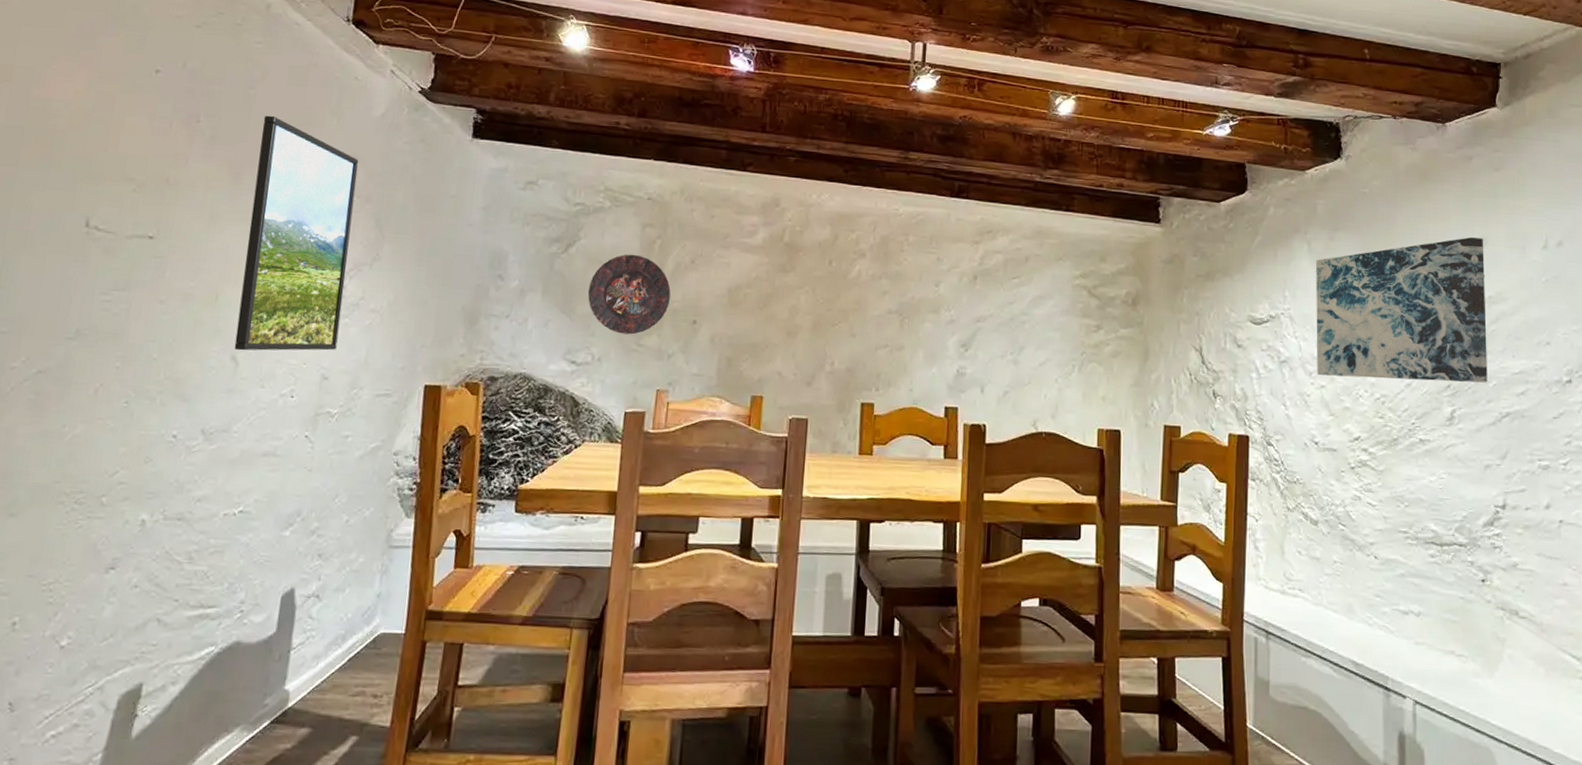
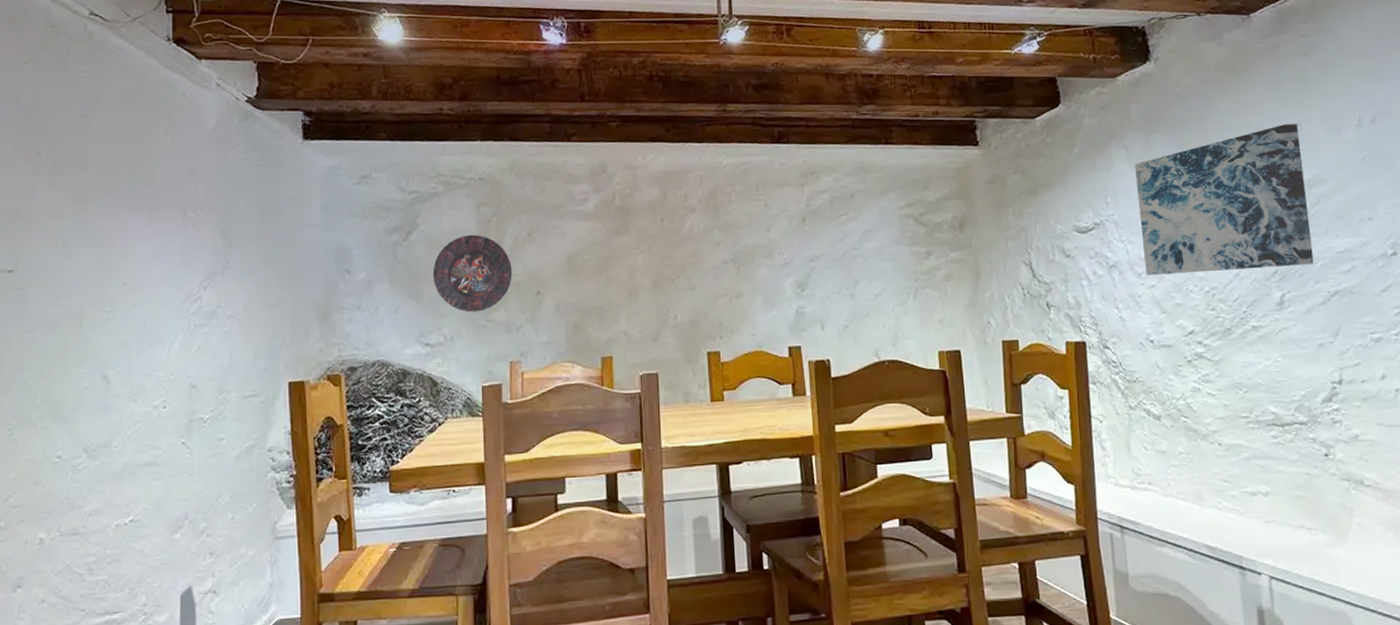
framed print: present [234,115,359,351] -> none [101,140,200,370]

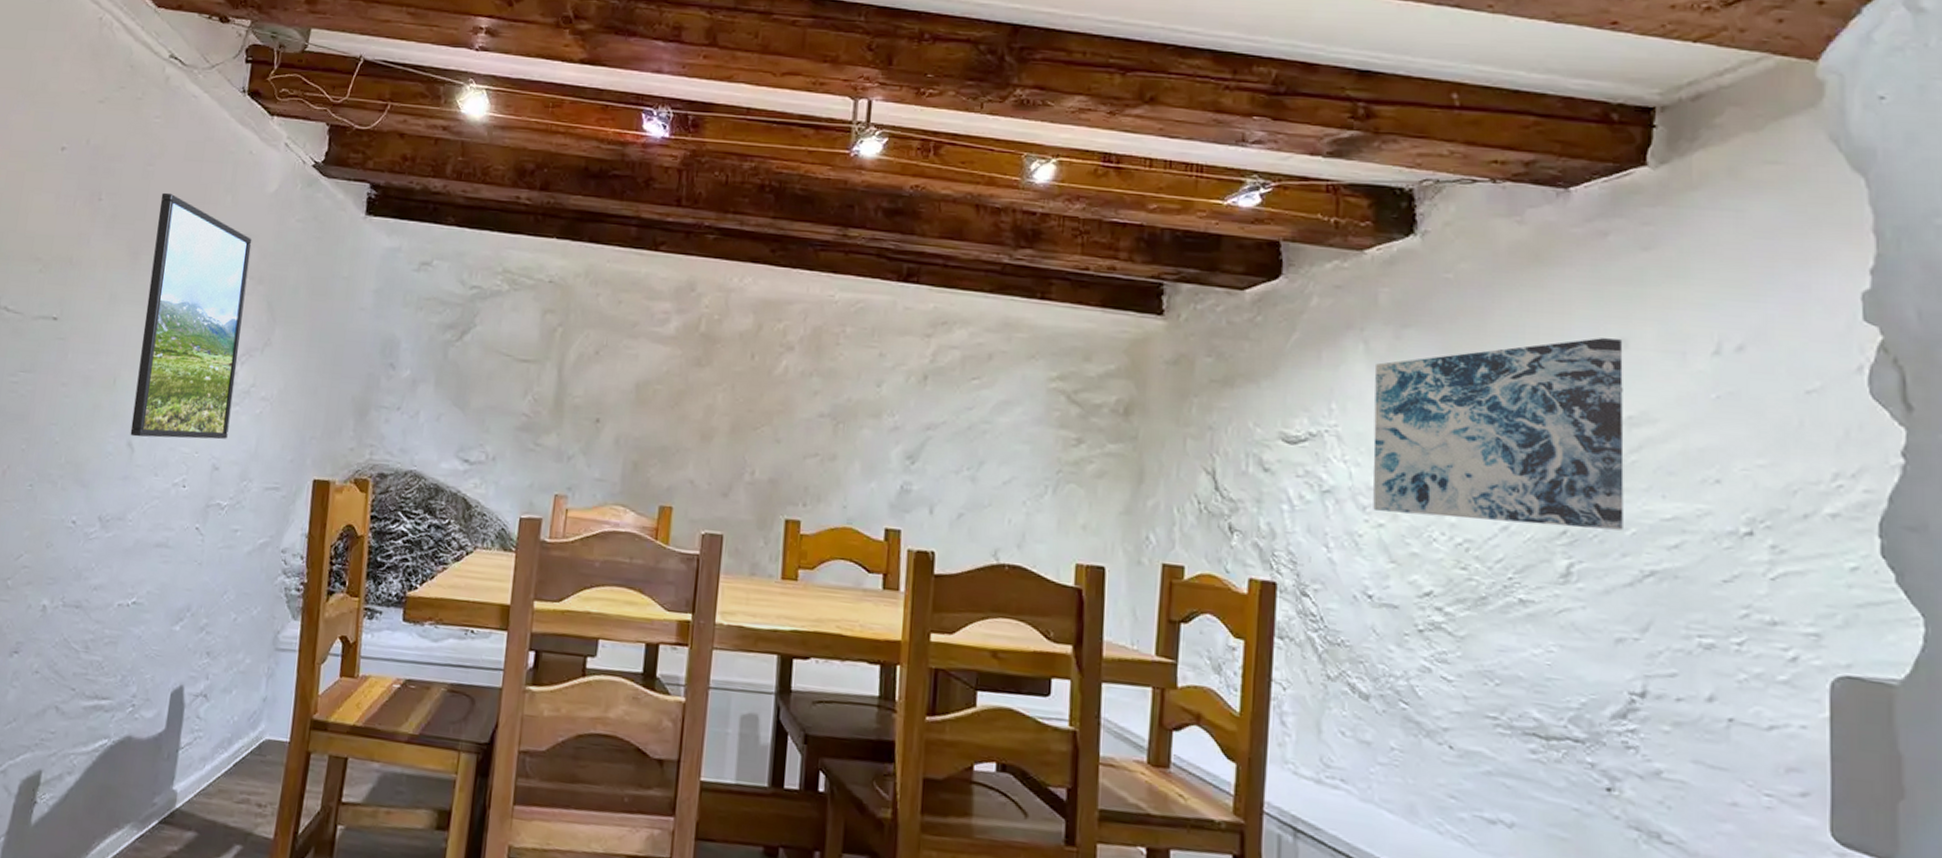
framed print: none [101,140,200,370] -> present [130,192,252,440]
decorative plate: present [432,234,512,312] -> none [482,343,572,433]

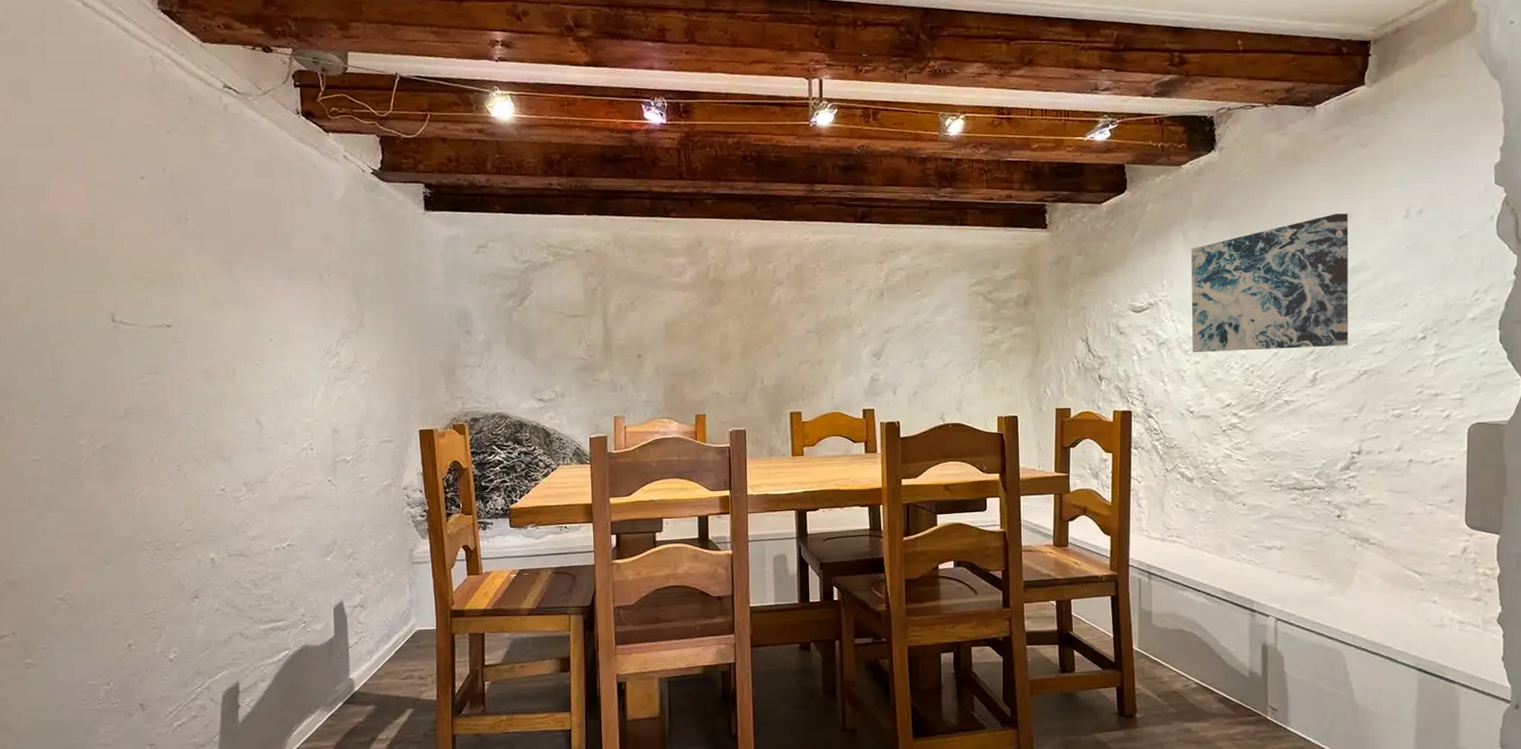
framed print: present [130,192,252,440] -> none [242,208,341,415]

